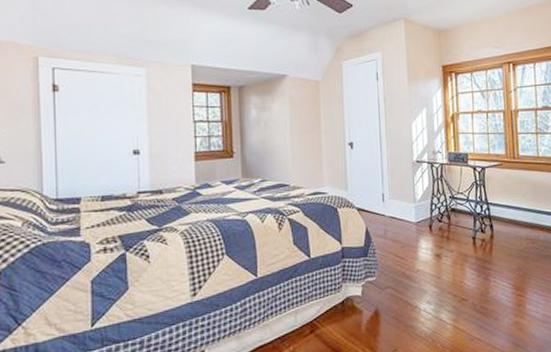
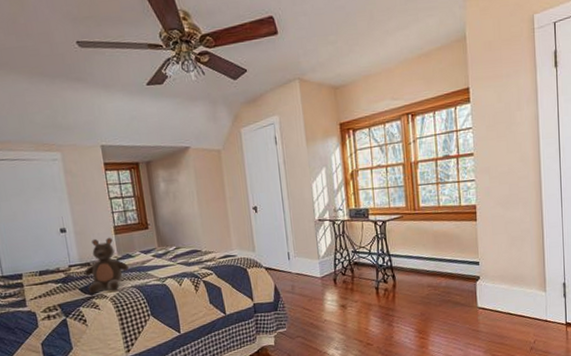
stuffed bear: none [154,163,207,226] -> present [84,237,130,294]

